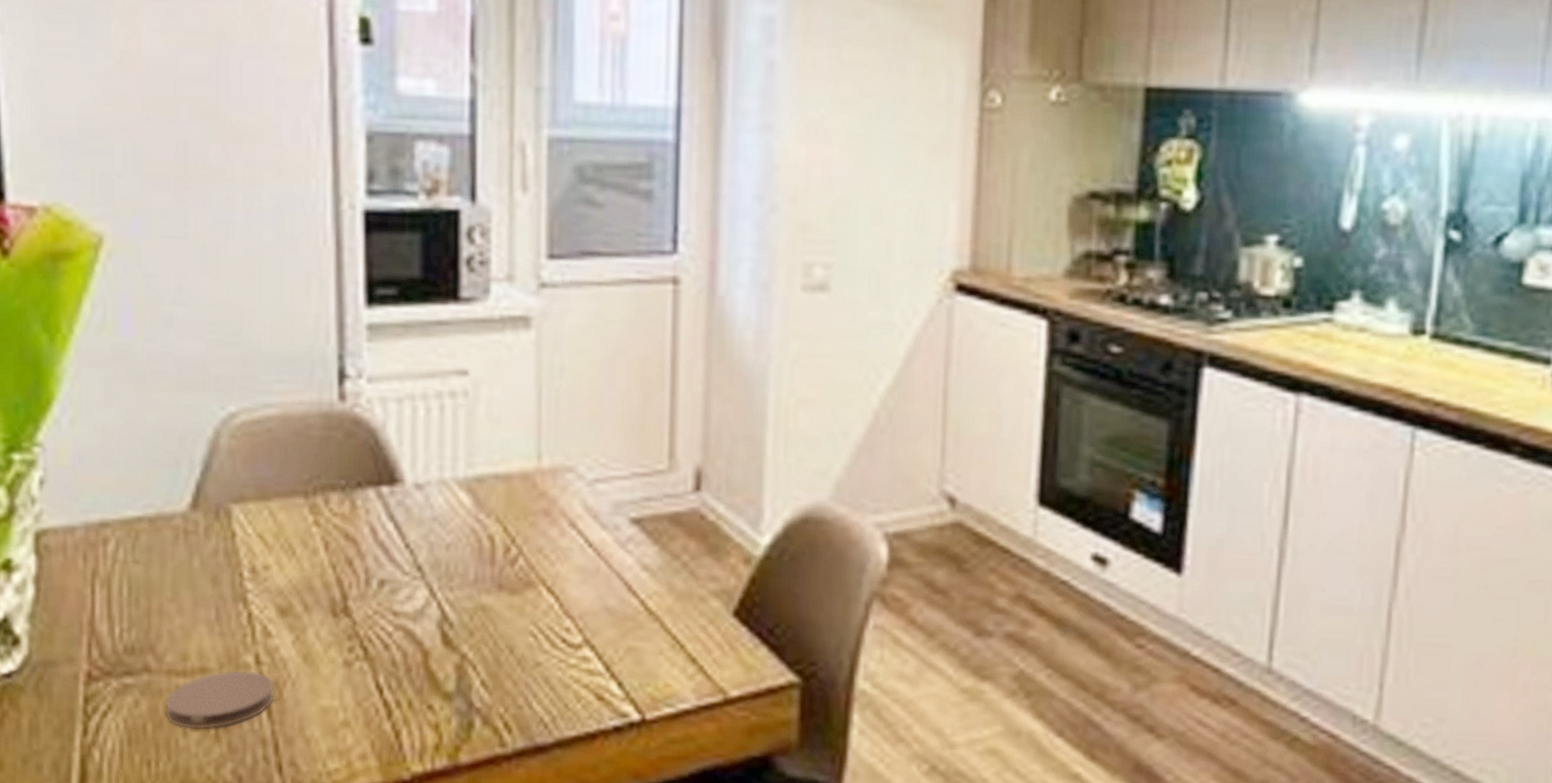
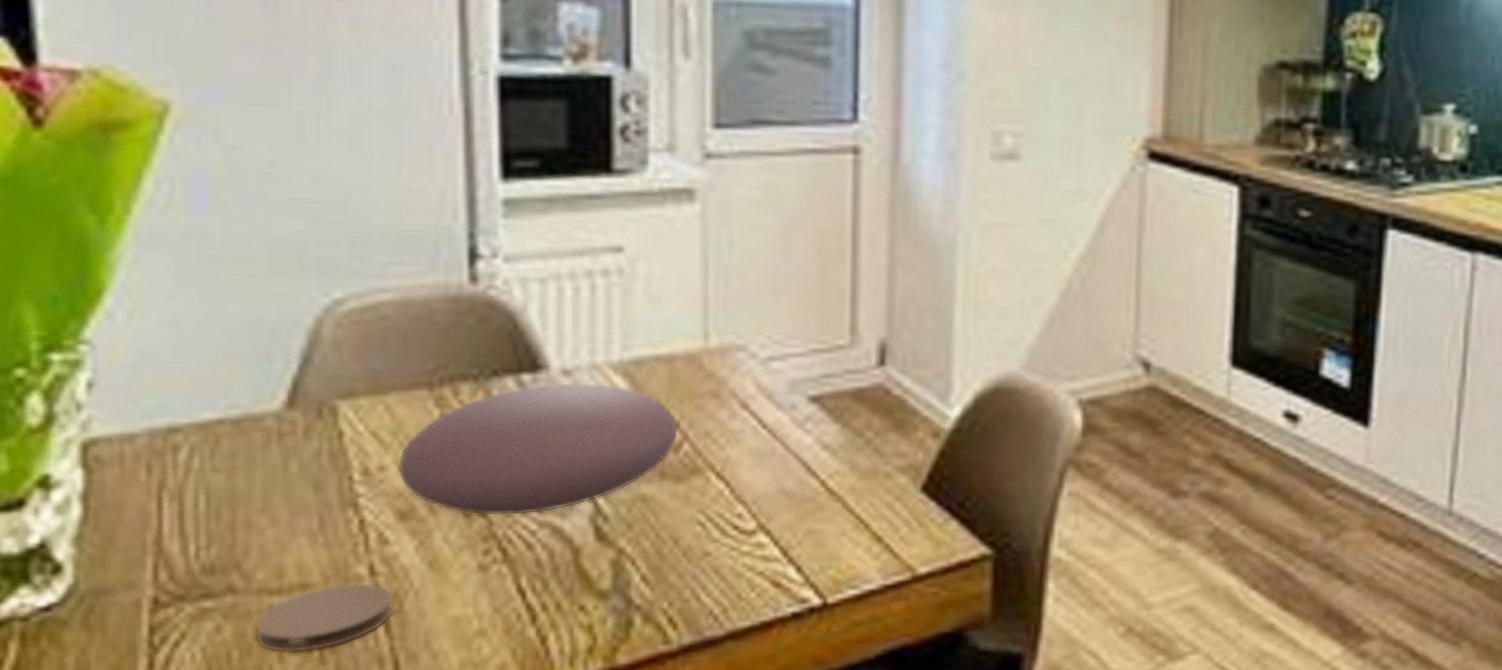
decorative bowl: none [278,495,514,618] -> present [397,382,678,517]

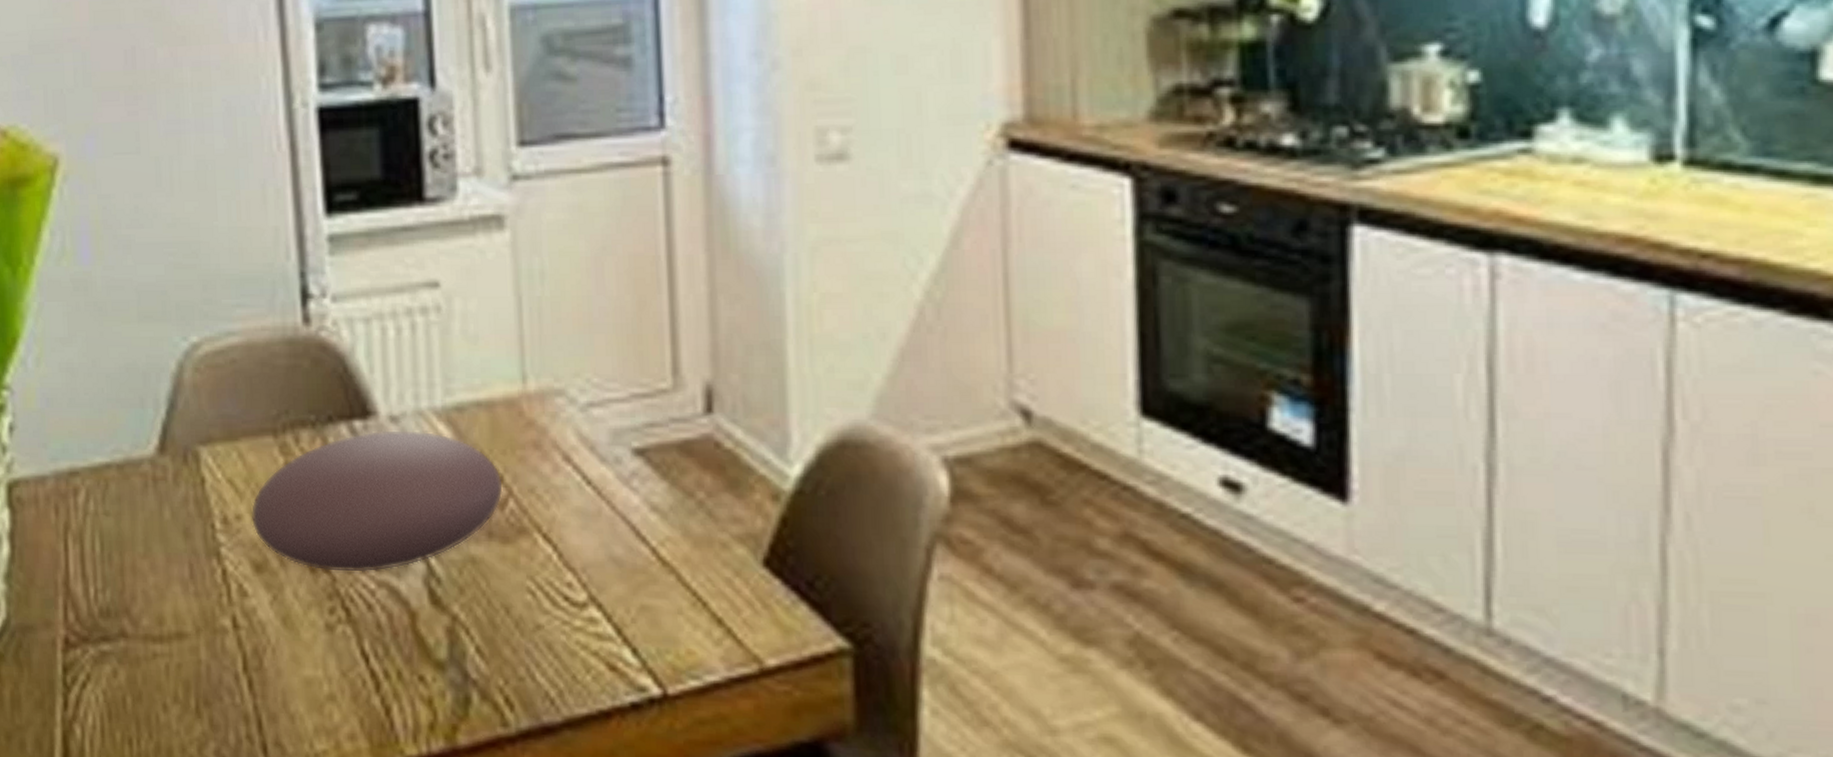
coaster: present [255,582,394,653] -> none [143,634,255,704]

